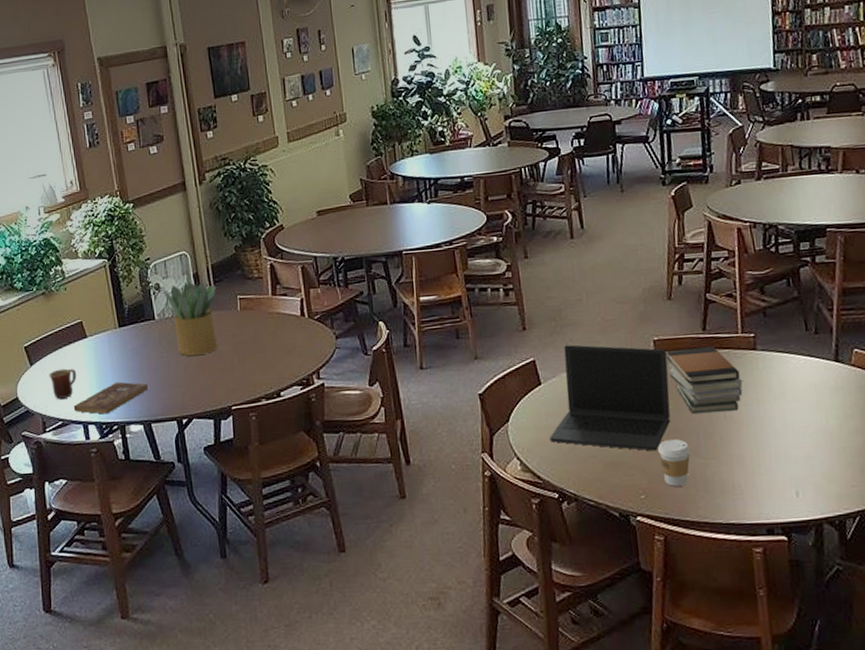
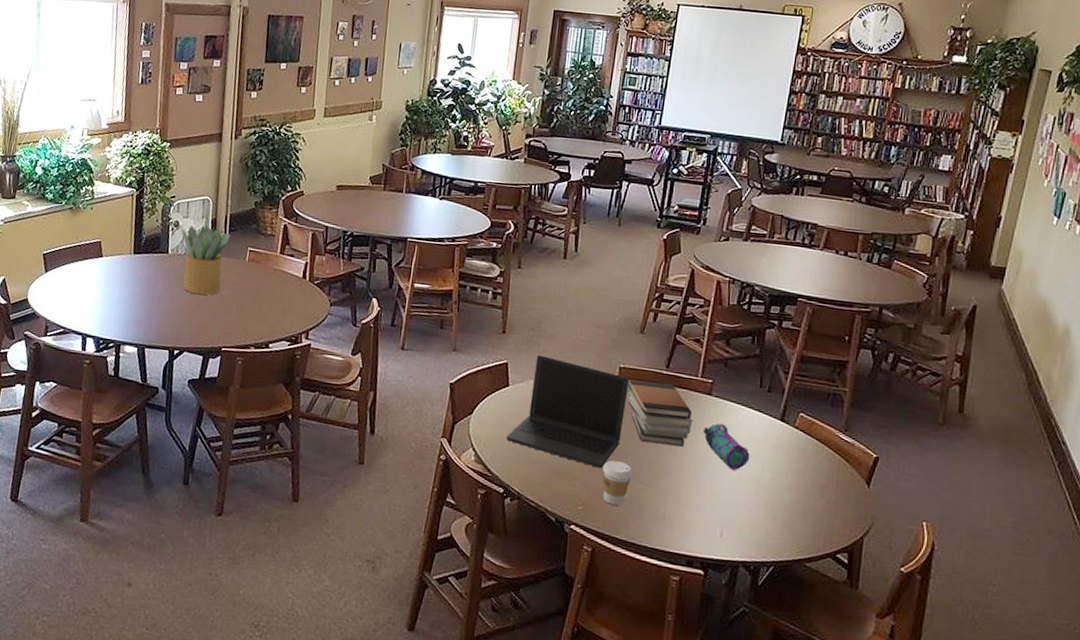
mug: present [49,368,77,399] -> none [60,280,87,309]
bible: present [73,381,148,414] -> none [76,303,149,331]
pencil case: none [756,376,811,424] -> present [703,423,750,470]

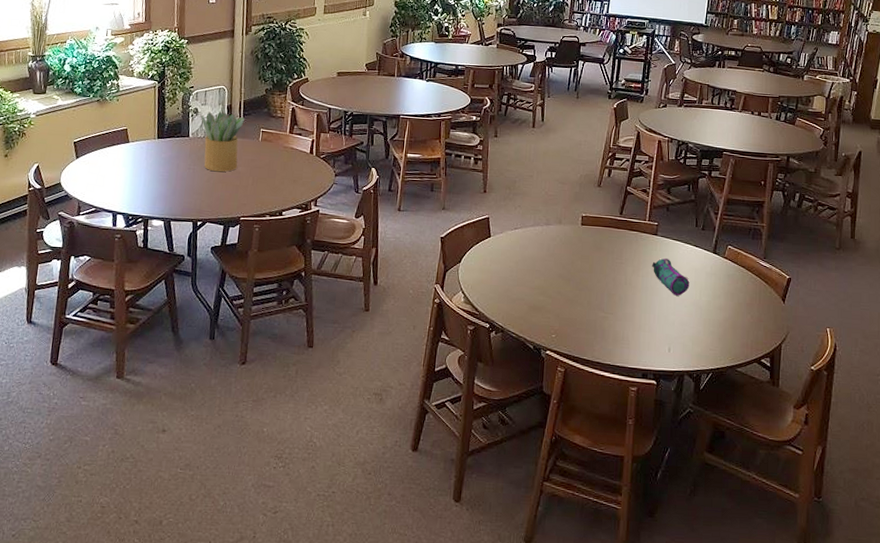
laptop: present [506,355,629,469] -> none [490,209,590,302]
coffee cup: present [602,460,633,506] -> none [571,294,596,332]
book stack: present [627,379,692,447] -> none [589,225,643,279]

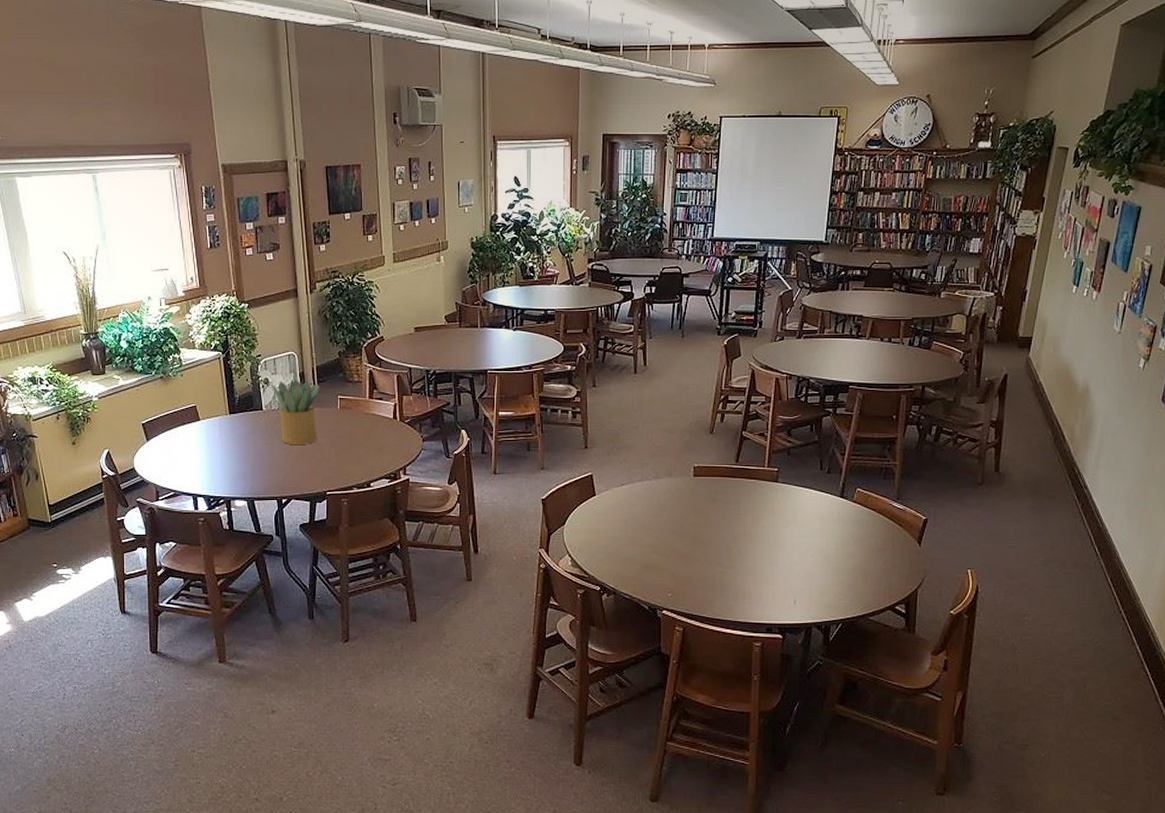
pencil case: present [652,257,690,296] -> none [773,505,815,545]

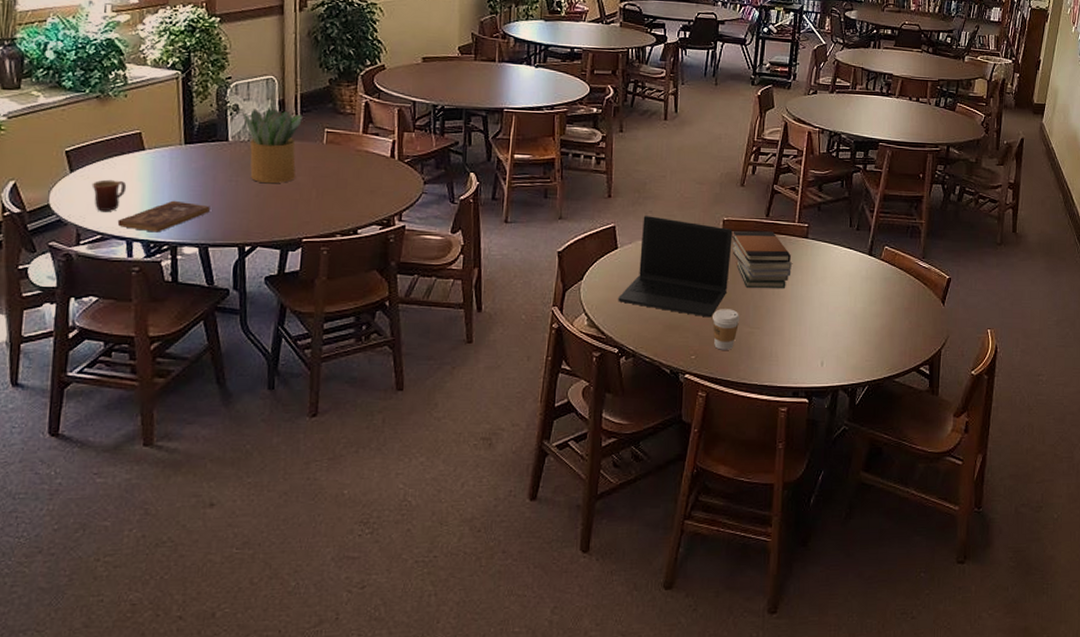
mug: none [163,446,189,472] -> present [91,179,127,211]
bible: none [185,462,253,489] -> present [117,200,210,233]
laptop: none [598,464,703,558] -> present [618,216,733,318]
coffee cup: none [687,550,713,588] -> present [713,309,740,350]
book stack: none [703,476,762,530] -> present [732,230,792,288]

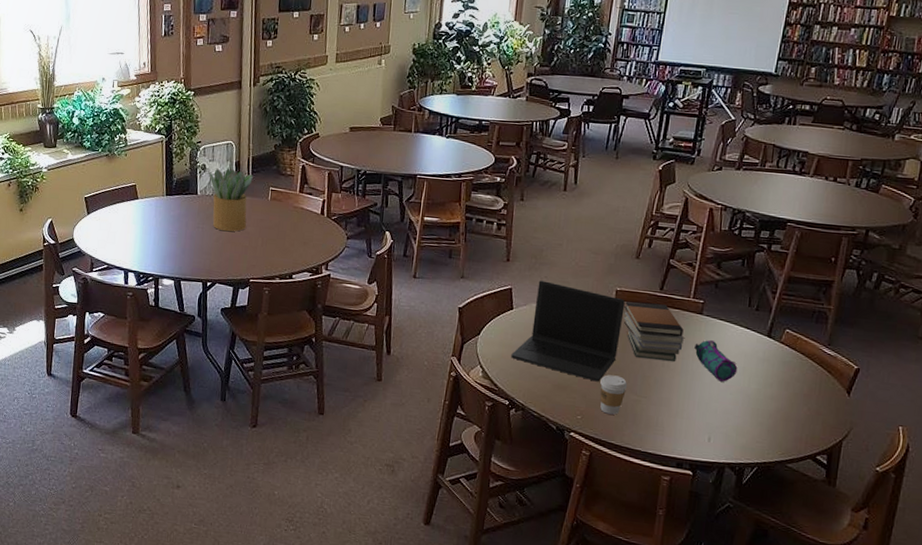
mug: present [91,179,127,211] -> none [101,221,125,247]
bible: present [117,200,210,233] -> none [118,241,183,266]
pencil case: none [802,262,844,304] -> present [694,339,738,382]

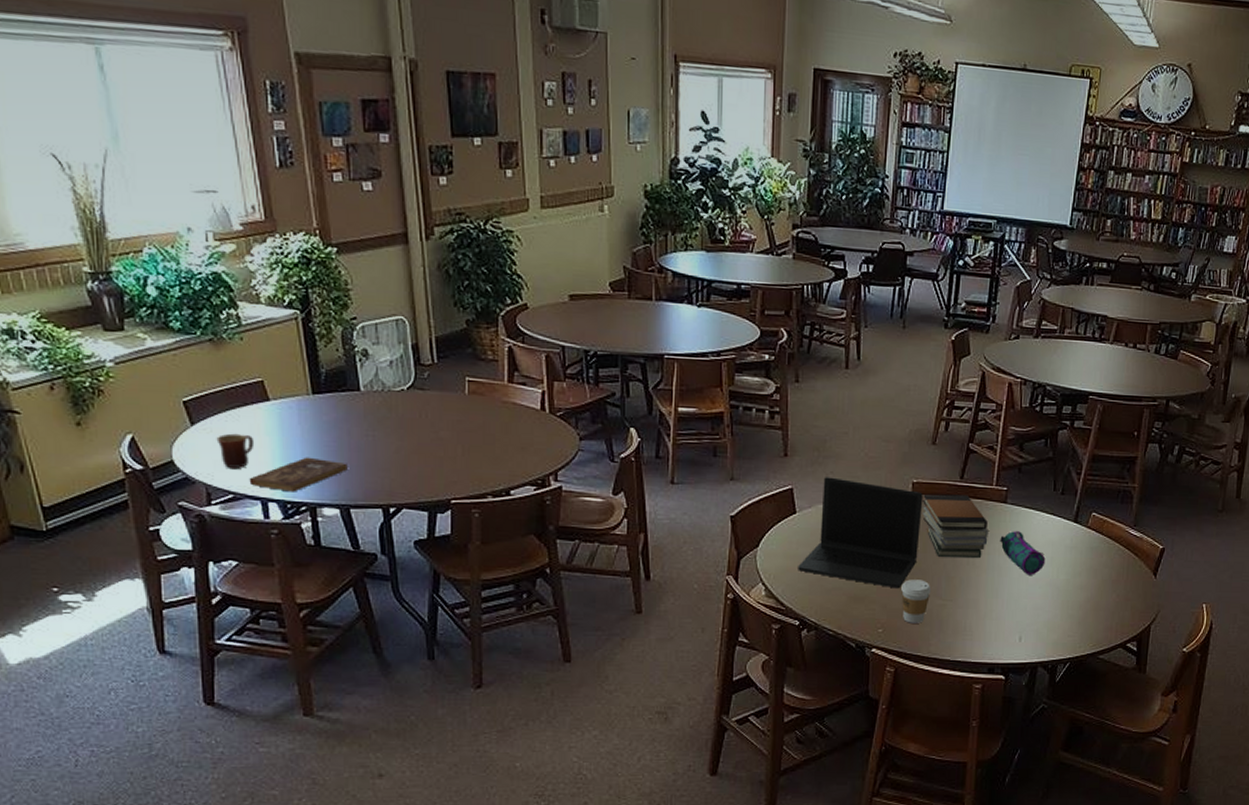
mug: none [101,221,125,247] -> present [216,433,255,468]
bible: none [118,241,183,266] -> present [249,457,348,492]
potted plant: present [208,168,253,232] -> none [373,353,440,439]

